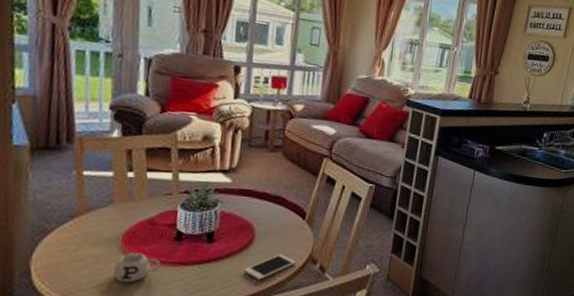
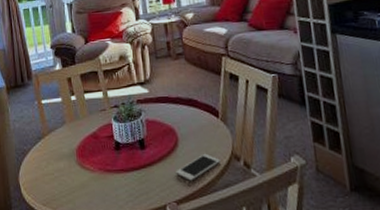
mug: present [112,253,161,283] -> none [74,164,109,191]

